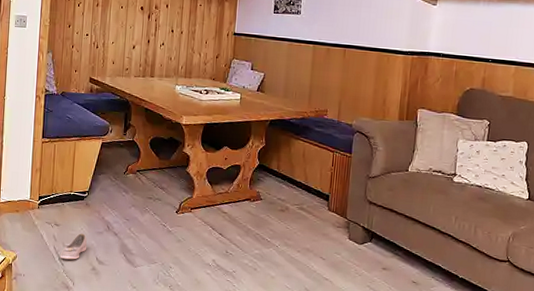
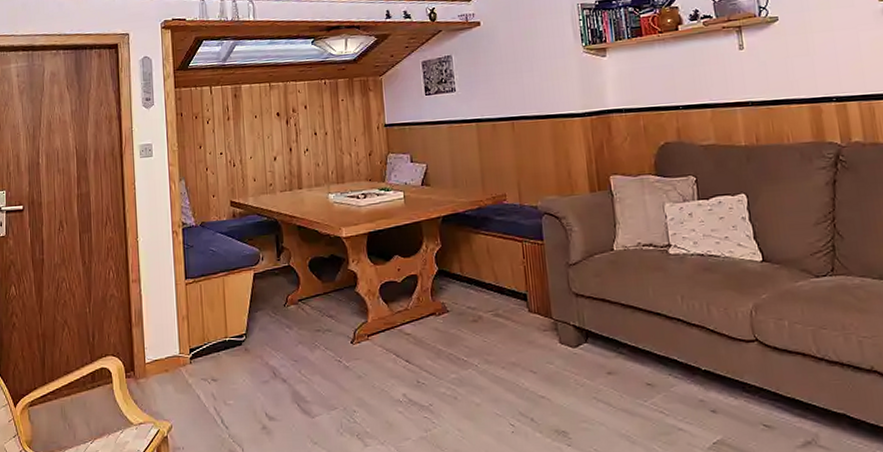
shoe: present [60,233,88,260] -> none [222,386,253,421]

